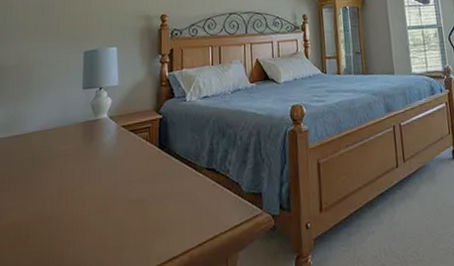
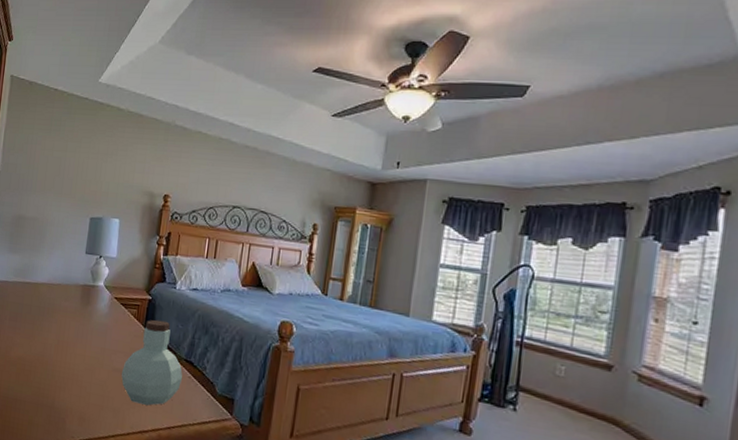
jar: none [139,135,207,231] -> present [121,319,183,406]

